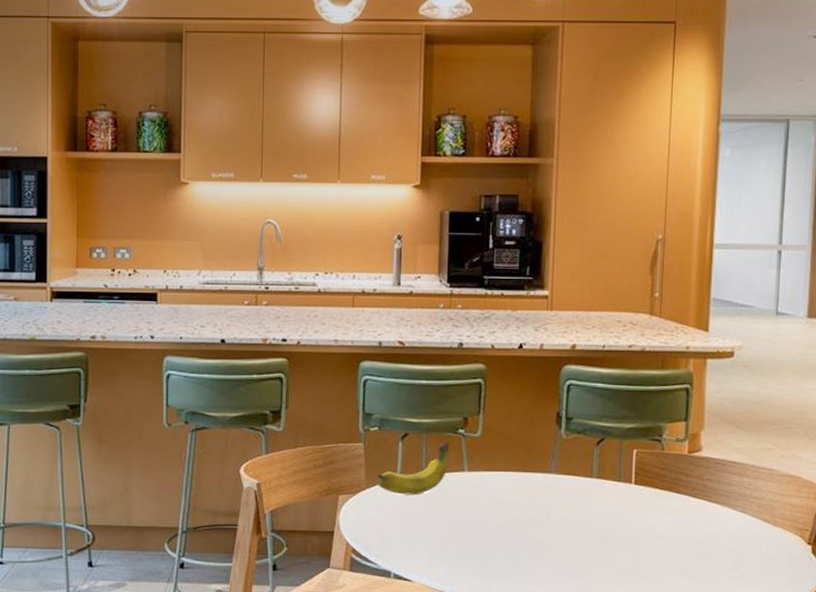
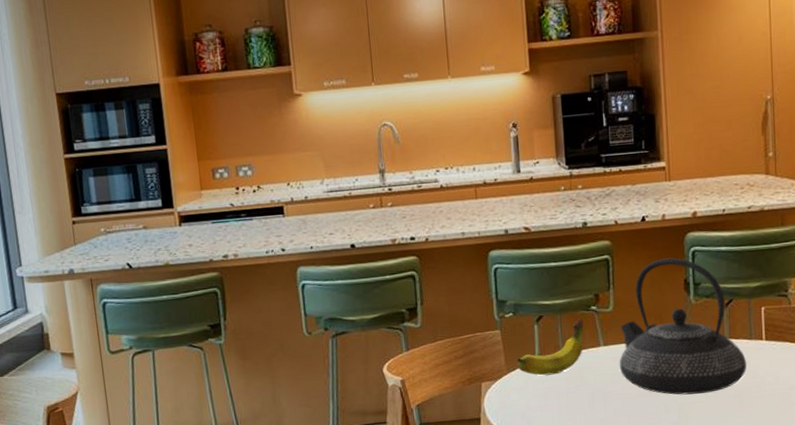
teapot: none [481,388,614,532] -> present [619,257,747,395]

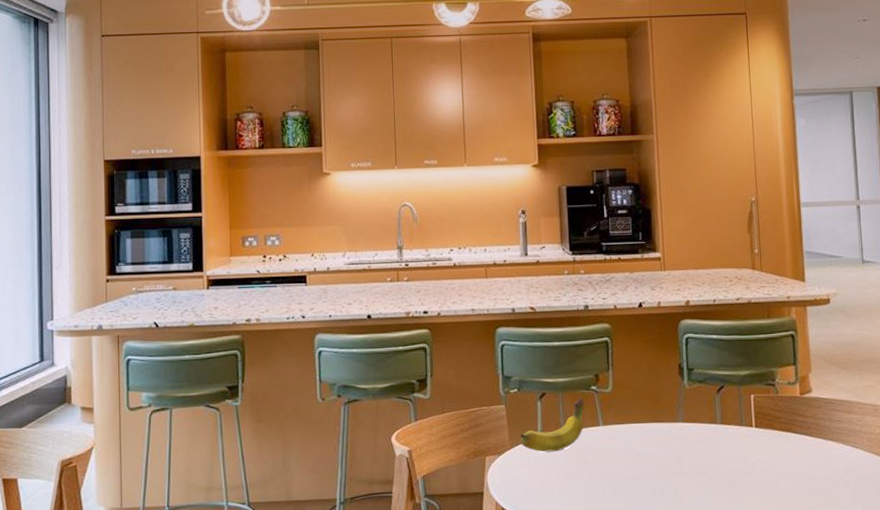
teapot: present [619,257,747,395] -> none [617,343,739,478]

